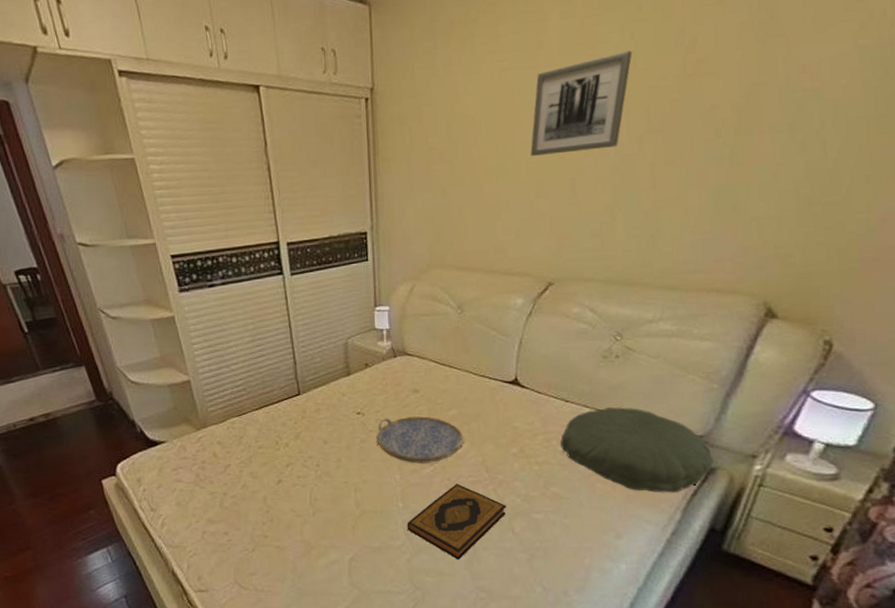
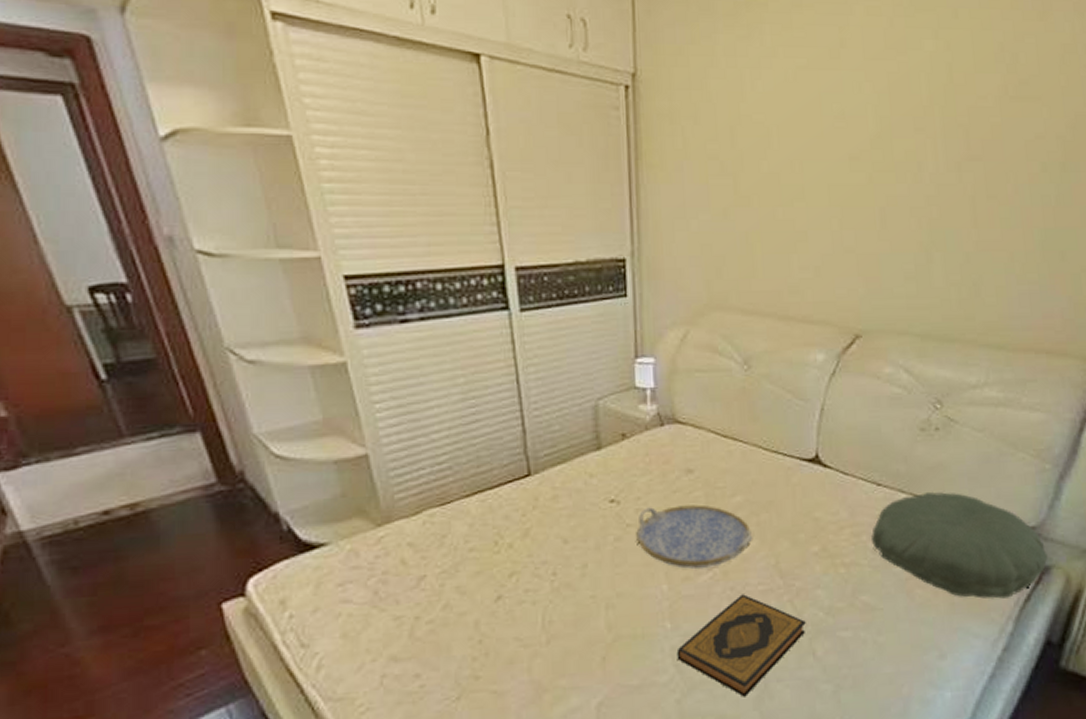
wall art: present [530,51,632,156] -> none [832,62,948,177]

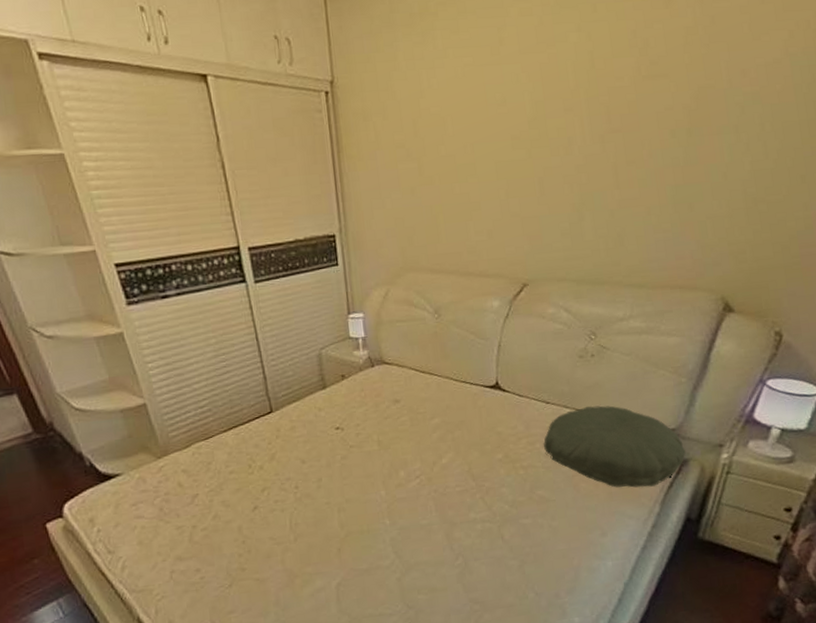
serving tray: present [636,504,753,569] -> none [358,427,450,478]
hardback book: present [676,594,806,697] -> none [395,495,495,574]

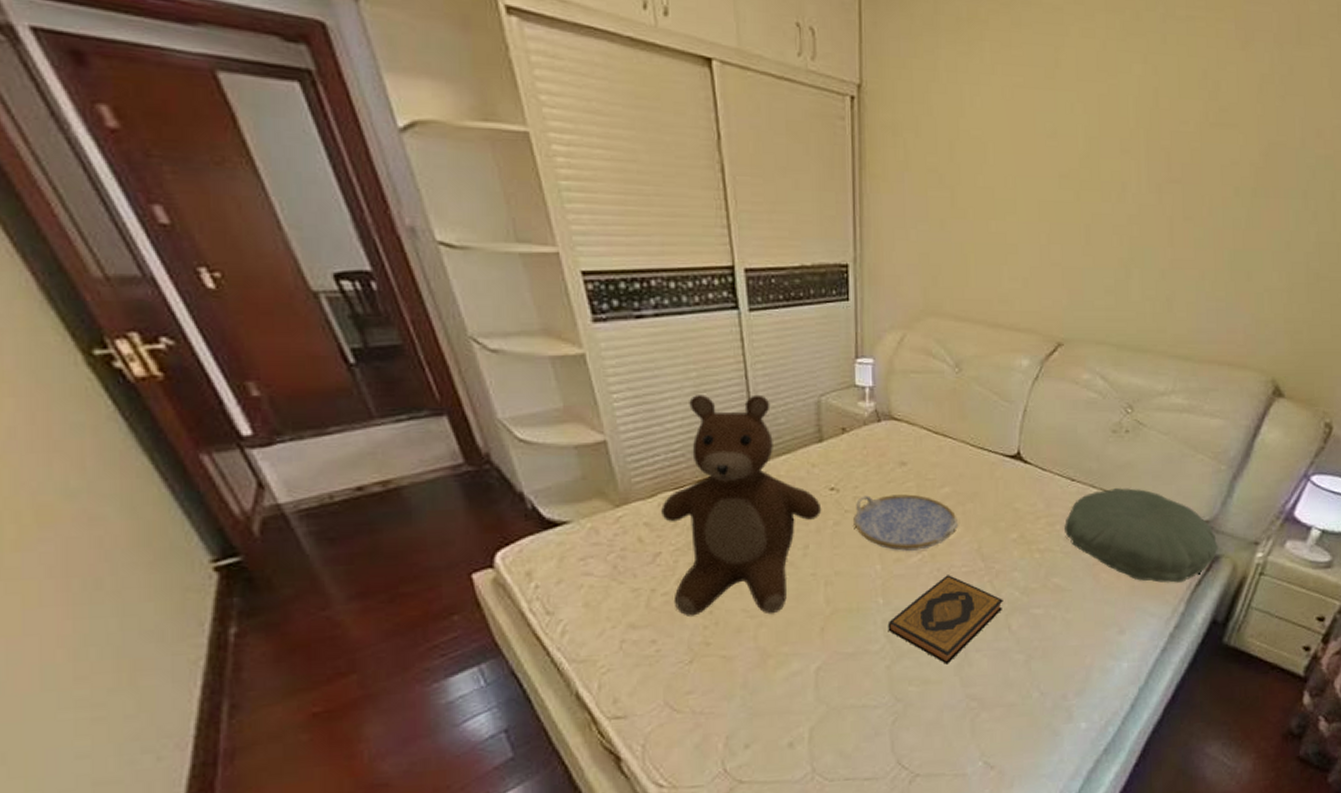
bear: none [195,353,330,547] -> present [661,394,822,616]
serving tray: none [358,427,450,478] -> present [853,494,959,551]
hardback book: none [395,495,495,574] -> present [887,575,1003,665]

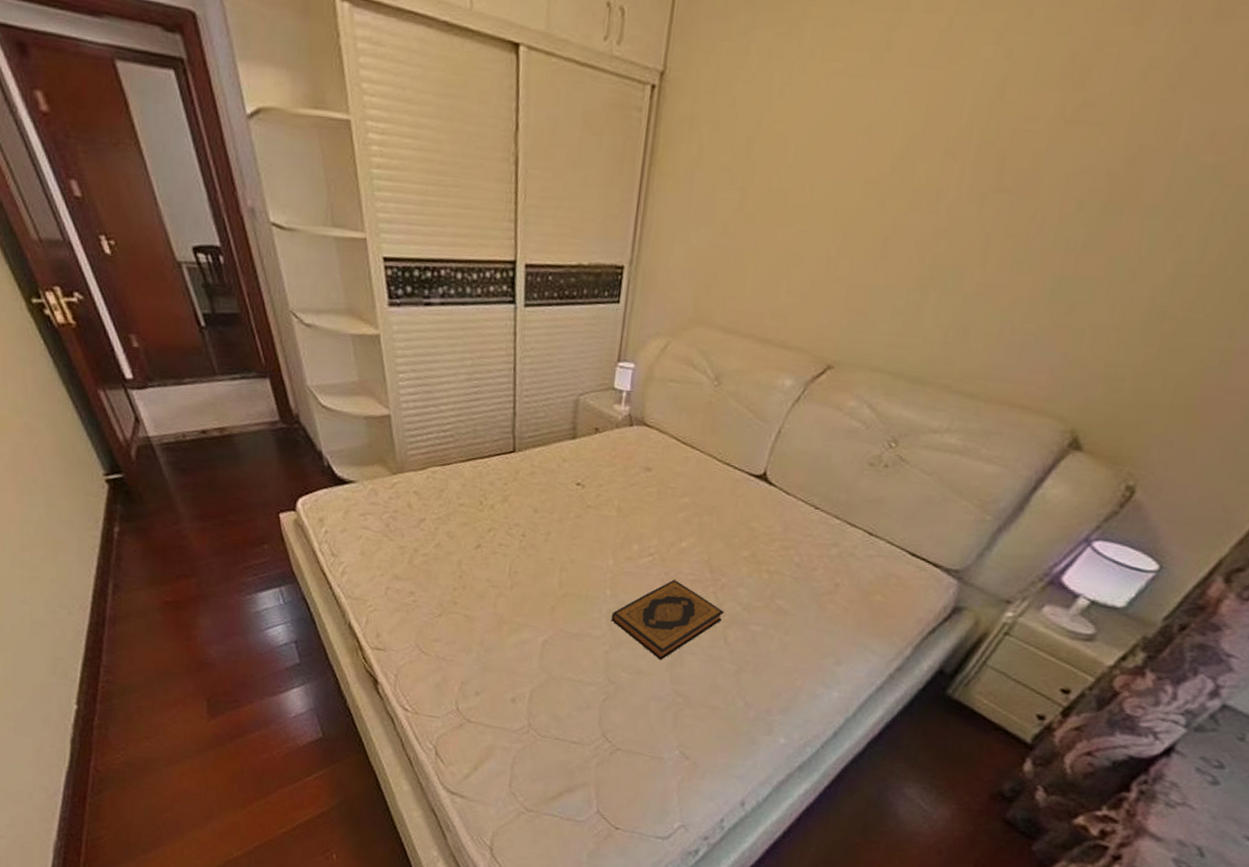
bear: present [661,394,822,616] -> none [429,382,567,588]
serving tray: present [853,494,959,551] -> none [593,494,693,553]
pillow: present [1065,487,1218,583] -> none [798,522,964,627]

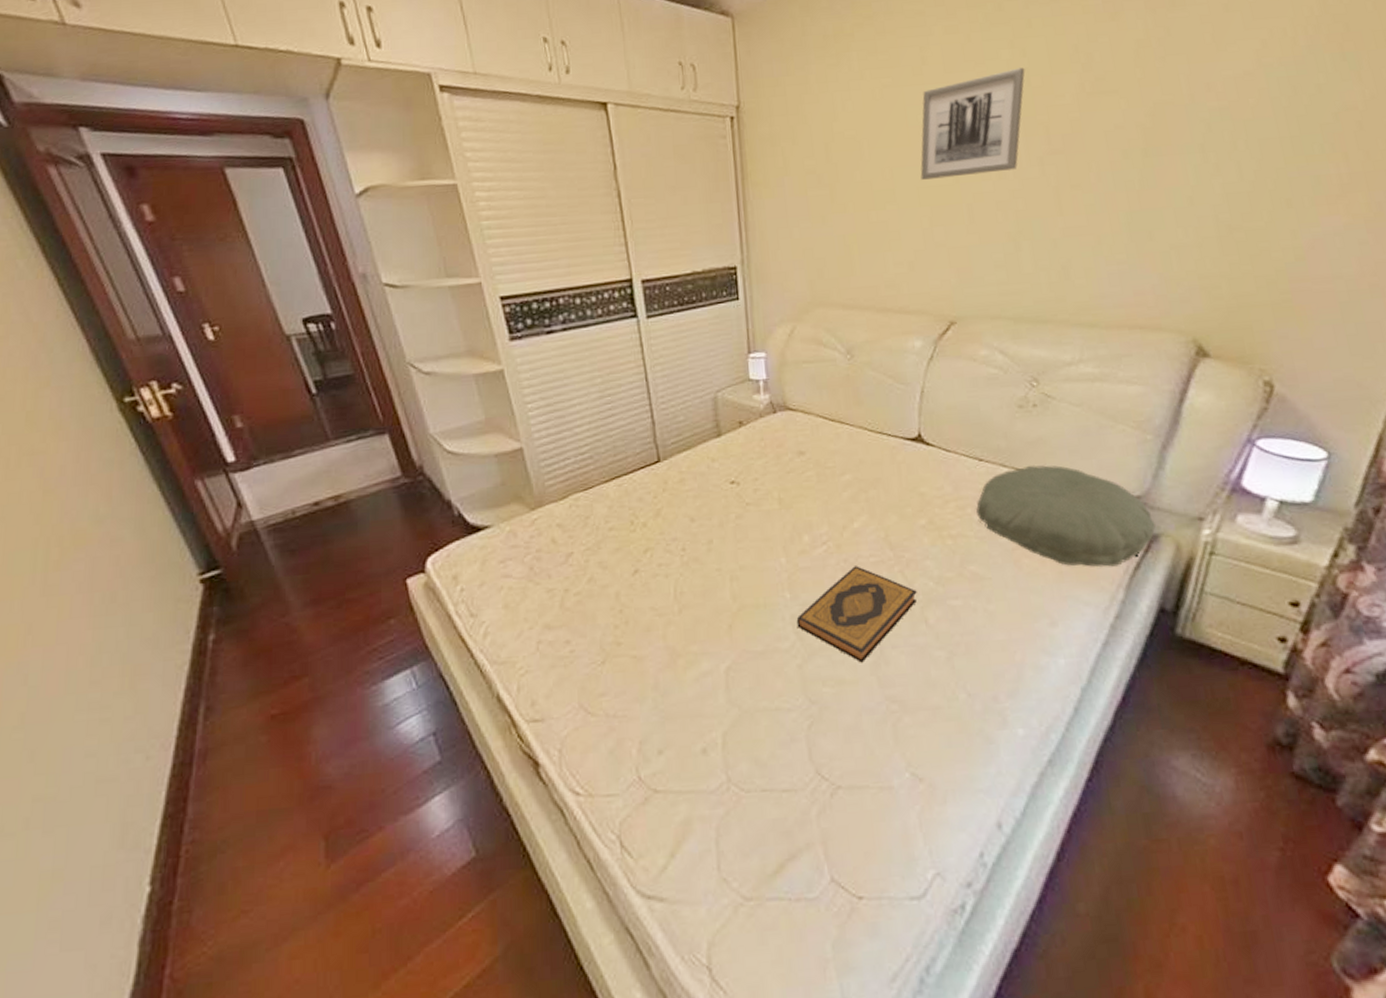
pillow: none [798,522,964,627] -> present [976,464,1156,568]
wall art: none [843,73,1004,205] -> present [920,67,1025,180]

